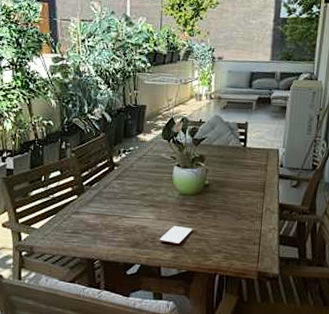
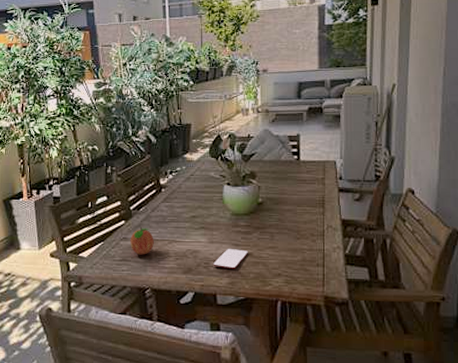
fruit: none [81,202,105,229] -> present [130,226,154,255]

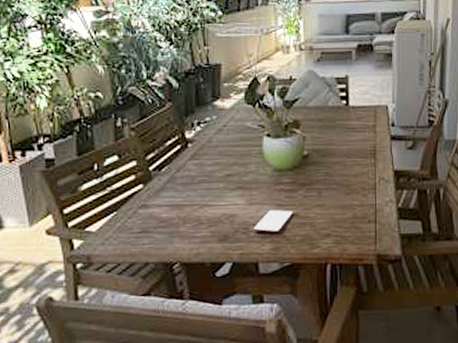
fruit: present [130,226,154,255] -> none [151,190,181,224]

